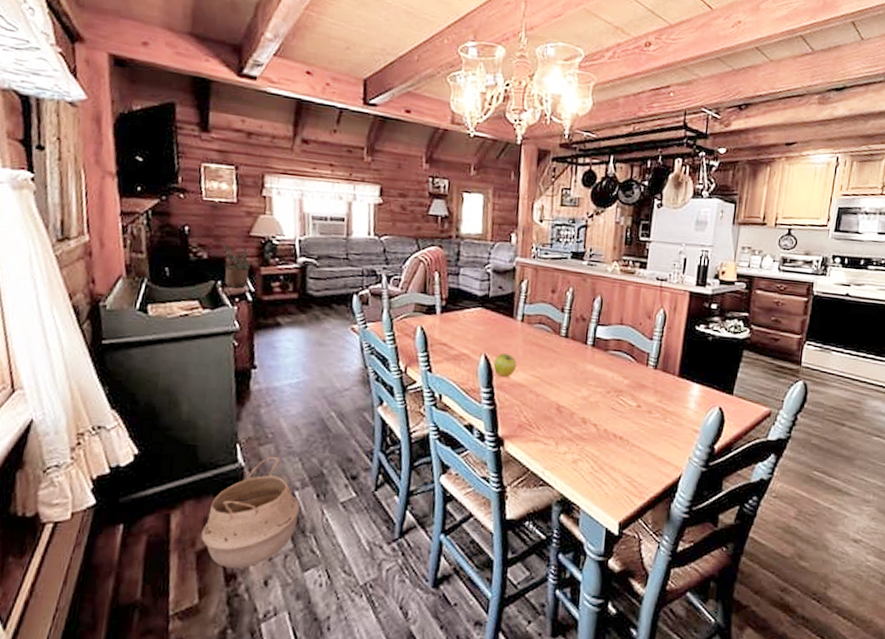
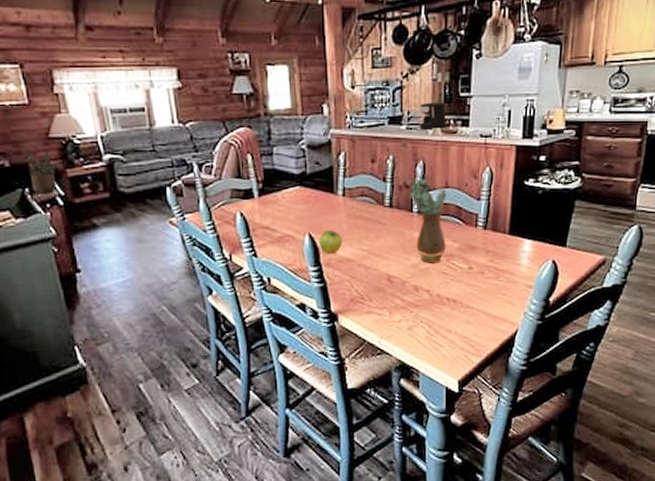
woven basket: present [201,457,300,568] -> none [56,355,147,459]
vase: none [585,310,621,398] -> present [409,176,447,263]
coffee maker: none [595,242,638,270] -> present [415,102,460,132]

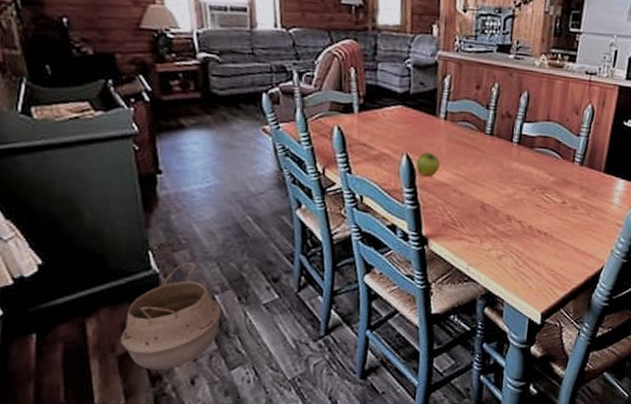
potted plant: present [20,145,57,194] -> none [106,33,146,88]
woven basket: none [56,355,147,459] -> present [121,263,222,370]
vase: present [409,176,447,263] -> none [511,107,548,195]
coffee maker: present [415,102,460,132] -> none [522,34,567,64]

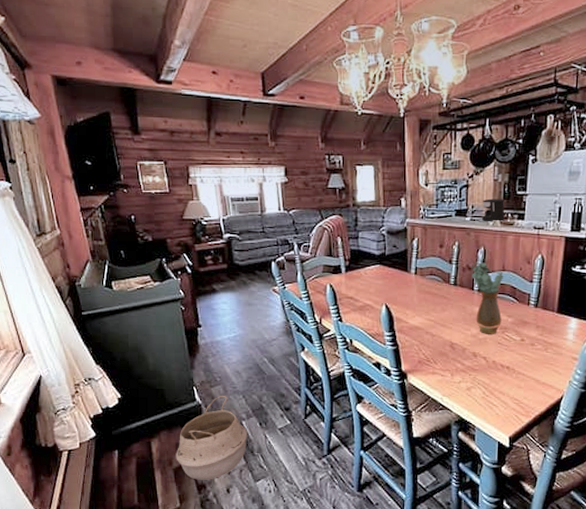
fruit: present [416,153,440,177] -> none [393,302,413,322]
vase: none [511,107,548,195] -> present [471,260,503,334]
coffee maker: none [522,34,567,64] -> present [477,198,517,223]

